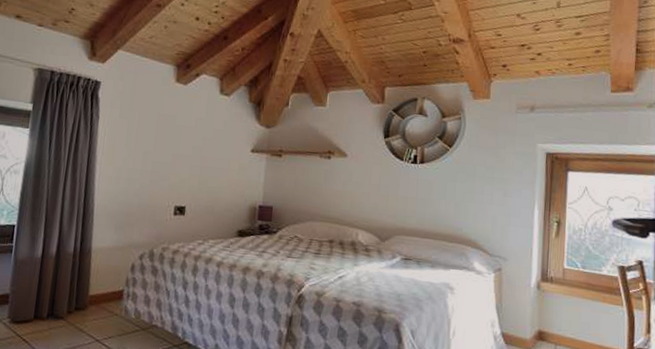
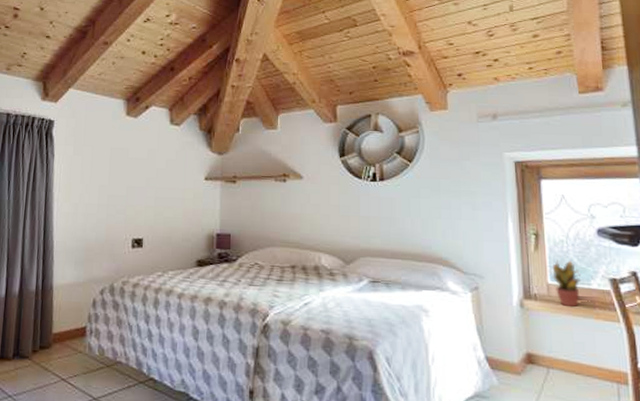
potted plant: none [568,246,594,291] -> present [552,259,582,308]

